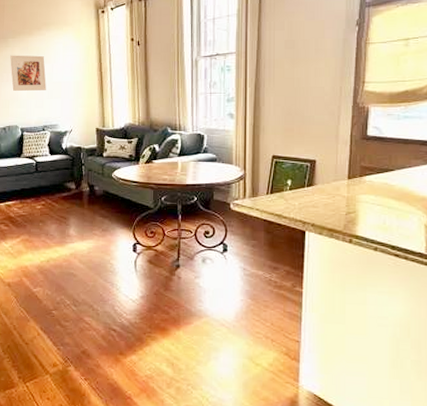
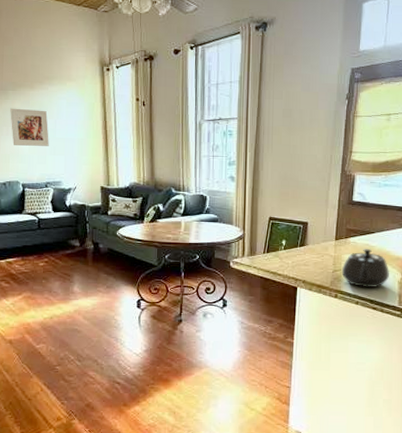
teapot: none [356,188,413,232] -> present [341,249,389,287]

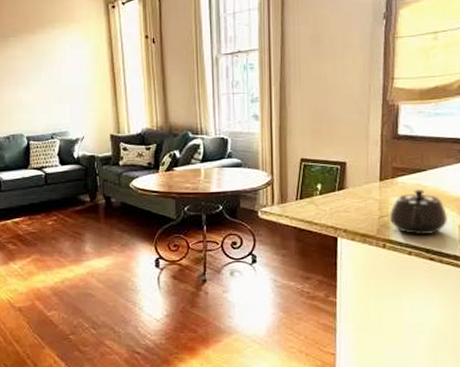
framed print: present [10,108,49,146] -> none [12,55,53,96]

